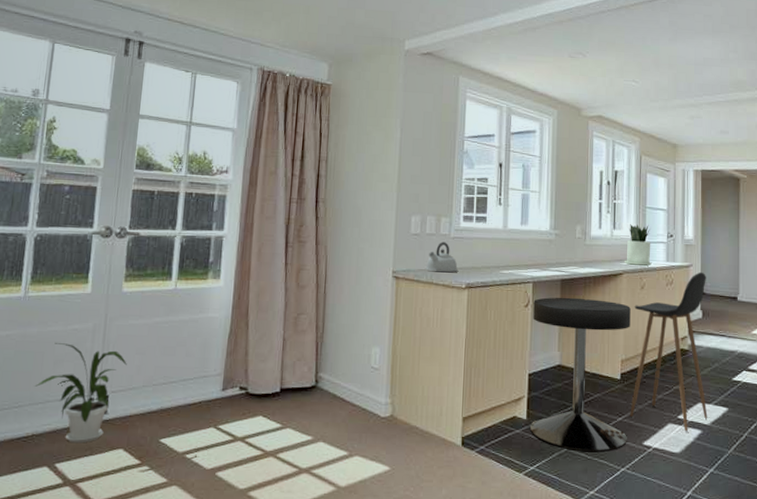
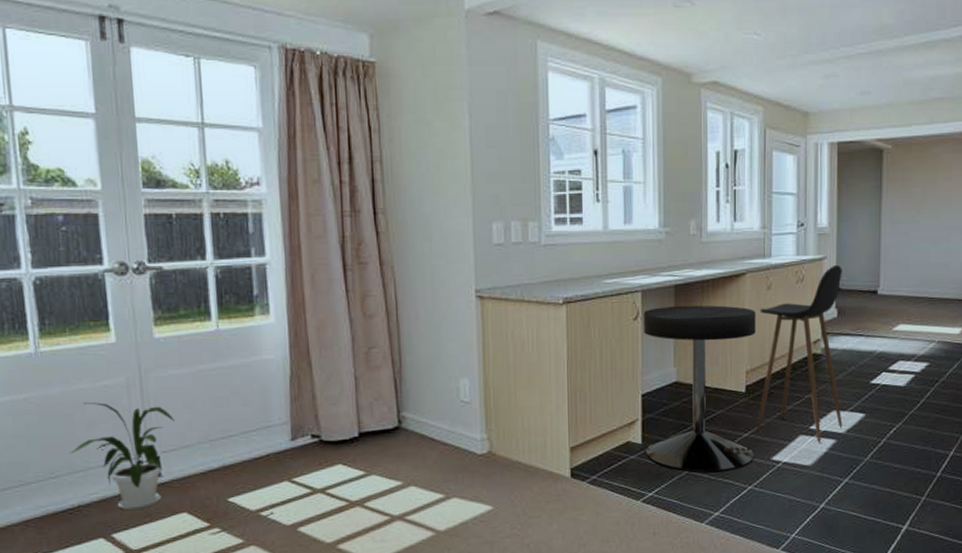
kettle: present [426,242,458,273] -> none [514,251,552,288]
planter: present [623,224,652,266] -> none [747,214,780,262]

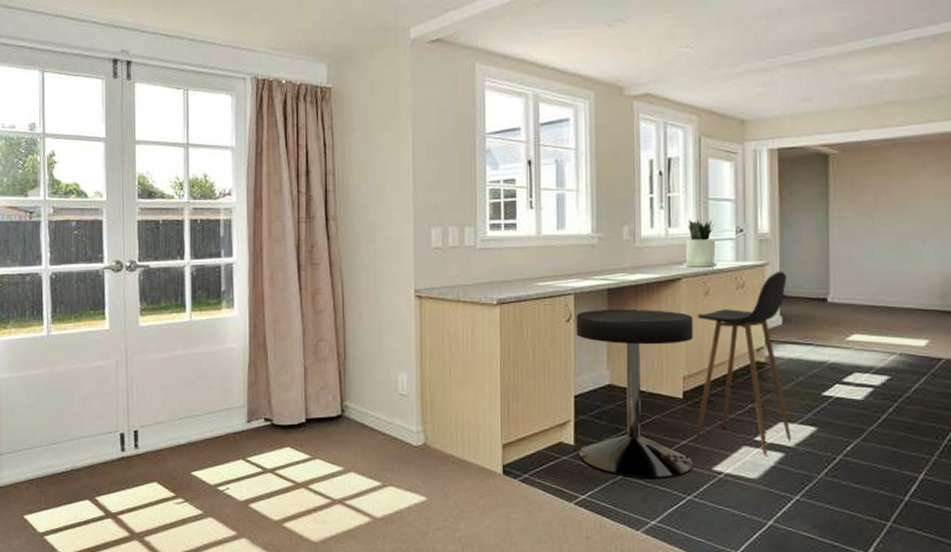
house plant: present [70,401,175,511] -> none [68,379,152,477]
planter: none [747,214,780,262] -> present [682,219,718,267]

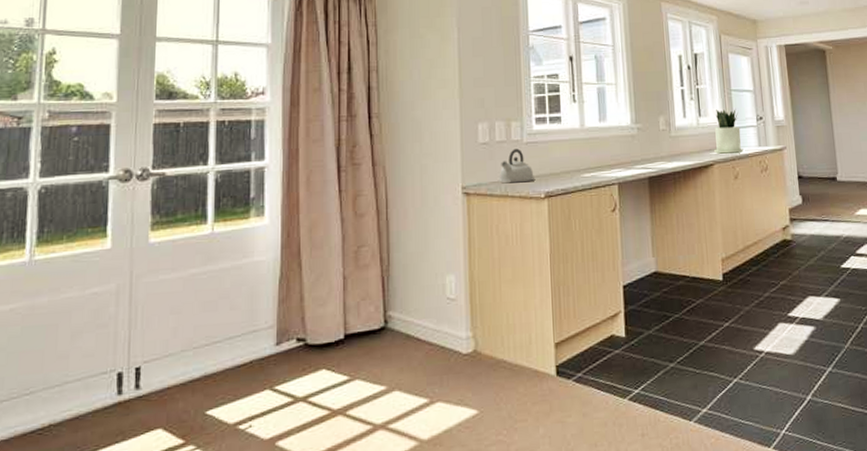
kettle: none [451,254,487,289] -> present [499,148,534,183]
bar stool: present [576,308,693,480] -> none [621,195,737,367]
bar stool: present [696,270,791,455] -> none [729,154,820,330]

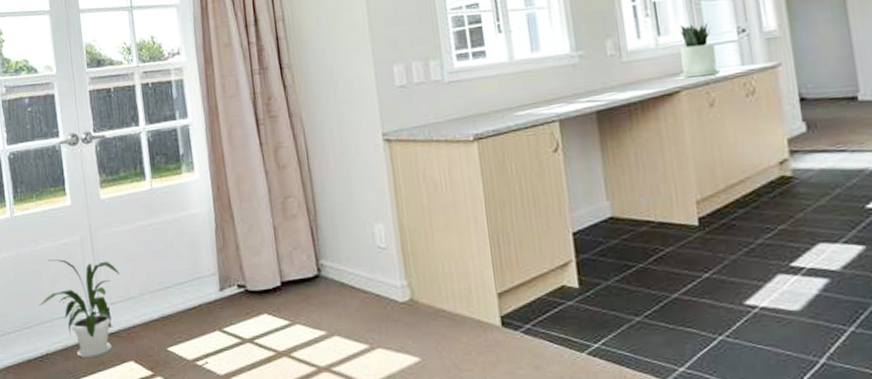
house plant: none [48,310,160,429] -> present [38,259,120,359]
kettle: present [499,148,534,183] -> none [421,89,461,127]

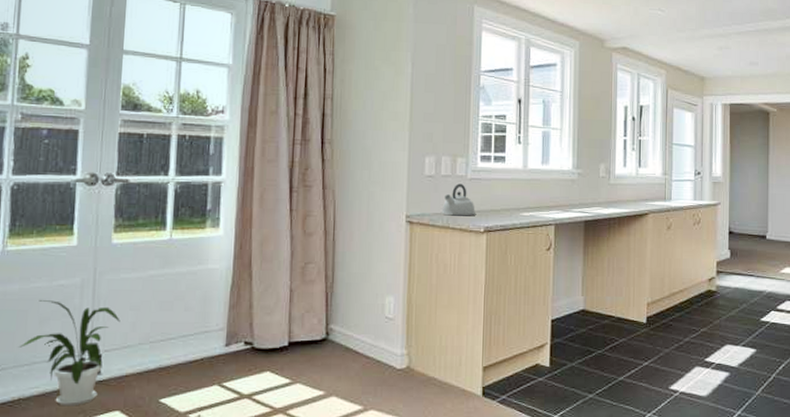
kettle: none [421,89,461,127] -> present [441,183,475,216]
planter: present [679,22,721,78] -> none [649,162,679,205]

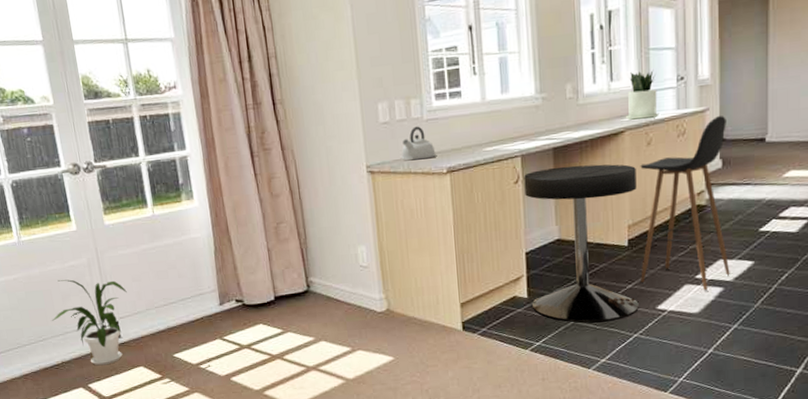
bar stool: none [552,239,657,398] -> present [524,164,639,323]
planter: none [649,162,679,205] -> present [625,70,659,120]
bar stool: none [656,210,735,375] -> present [640,115,730,291]

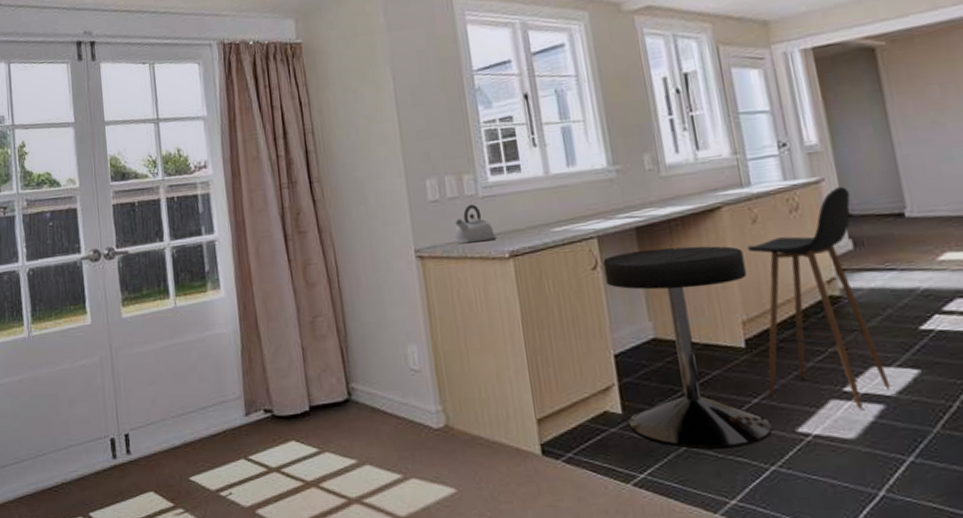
house plant: present [51,279,127,366] -> none [55,381,141,489]
planter: present [625,70,659,120] -> none [719,136,762,194]

